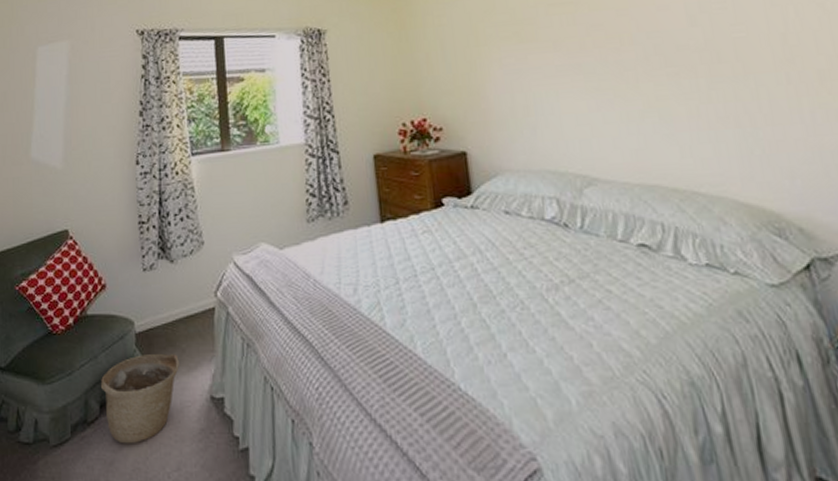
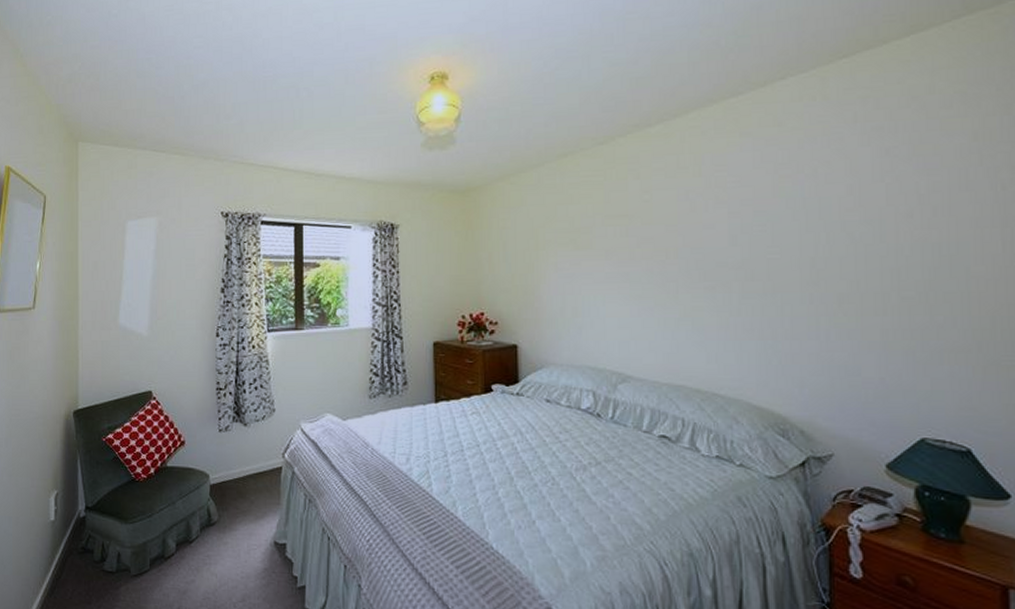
basket: present [101,353,179,444] -> none [178,503,248,578]

